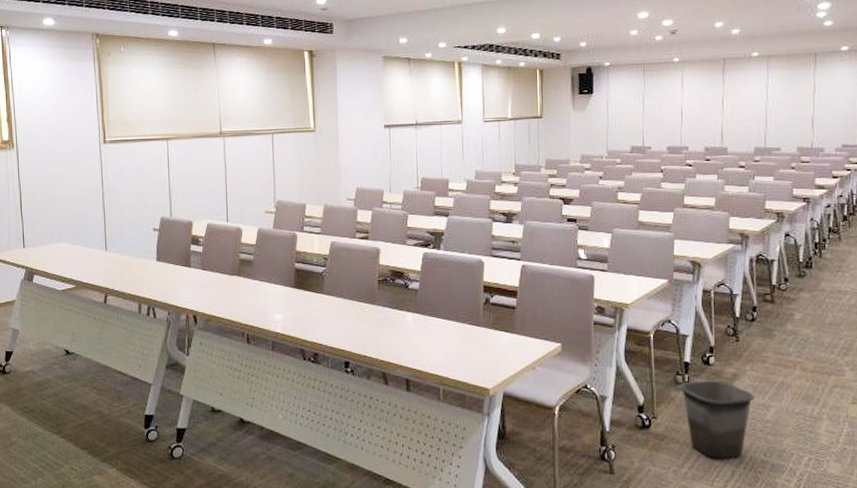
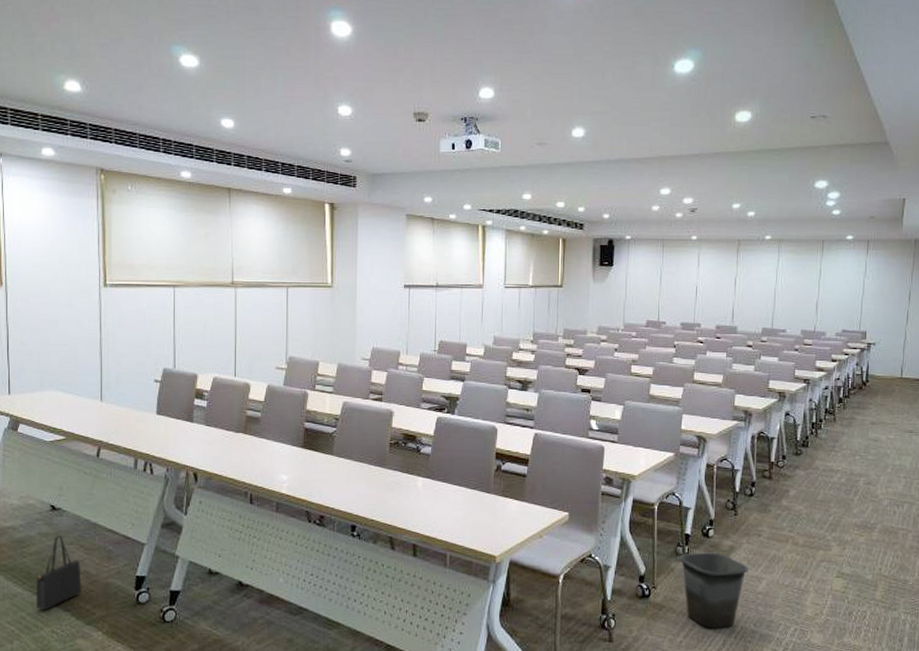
tote bag: none [54,378,96,448] -> present [35,535,82,610]

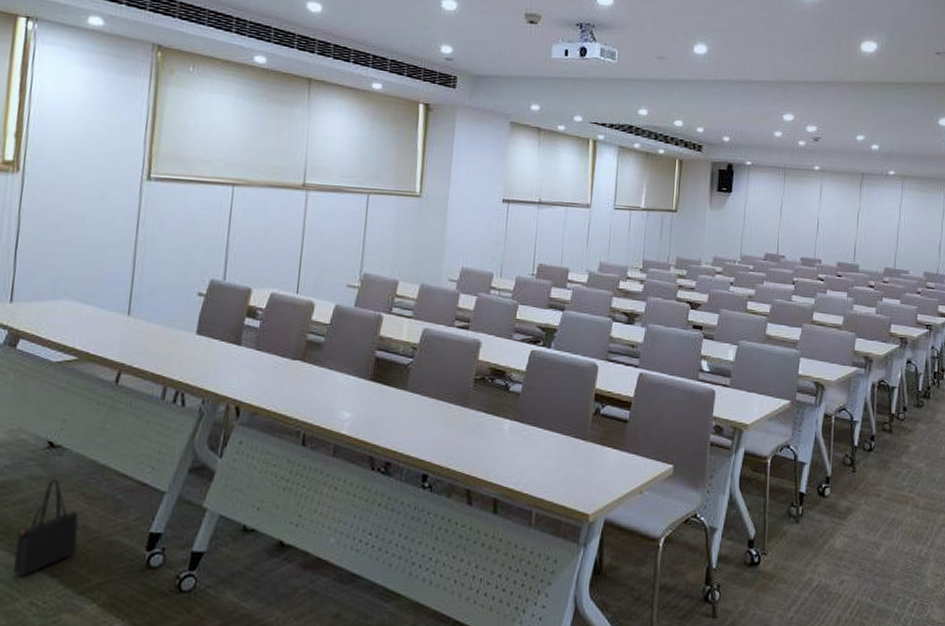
waste bin: present [679,552,749,629] -> none [792,513,866,602]

